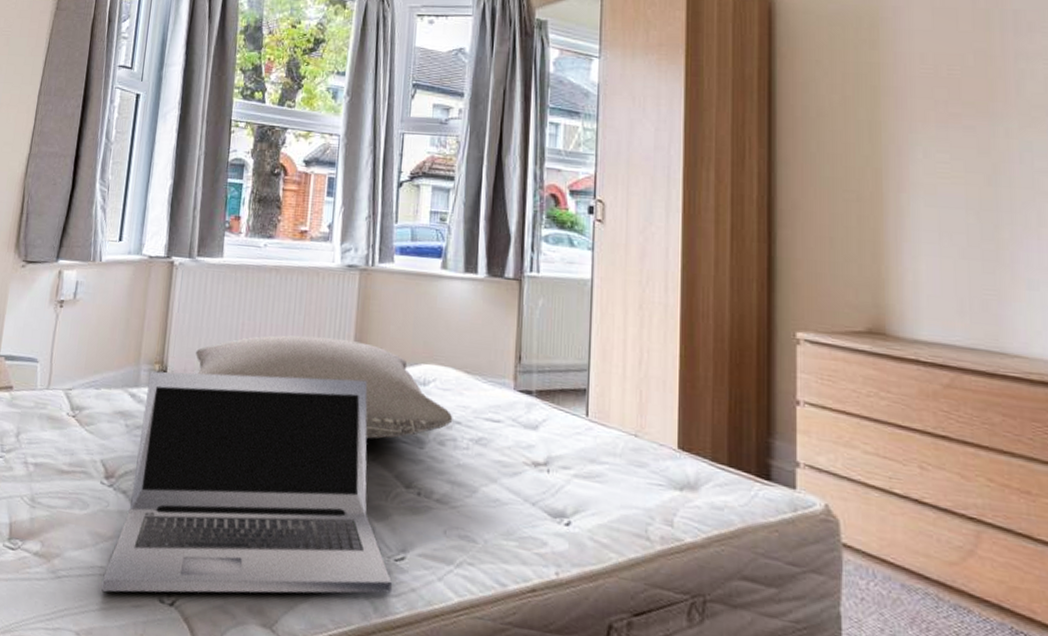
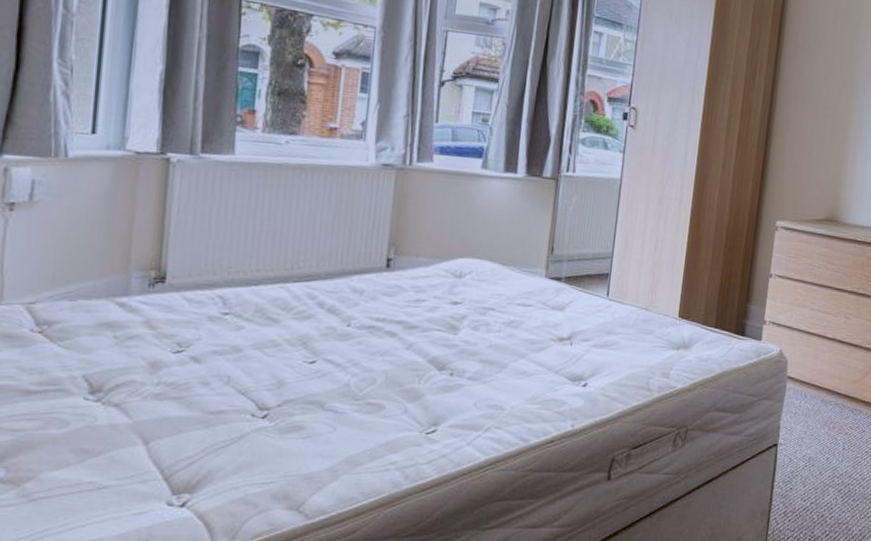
laptop: present [101,370,392,594] -> none [92,275,423,507]
pillow: present [196,335,453,439] -> none [203,235,487,330]

